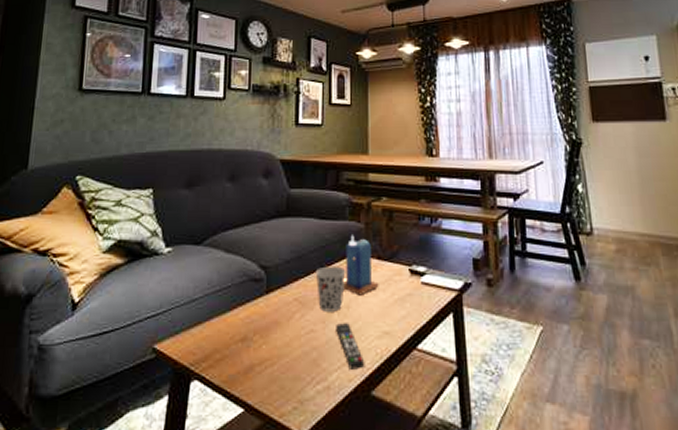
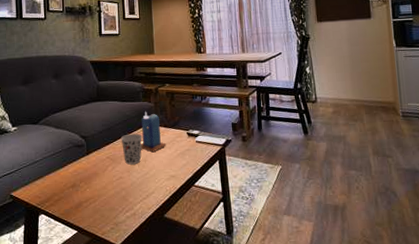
remote control: present [336,323,365,369] -> none [137,171,159,201]

